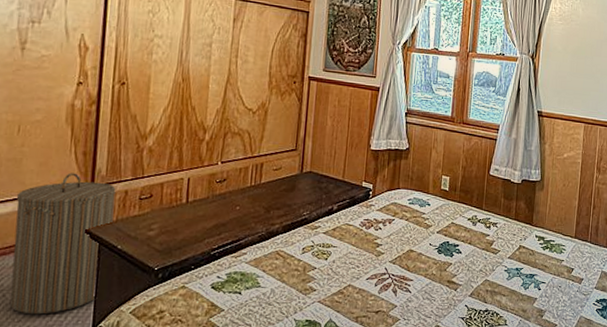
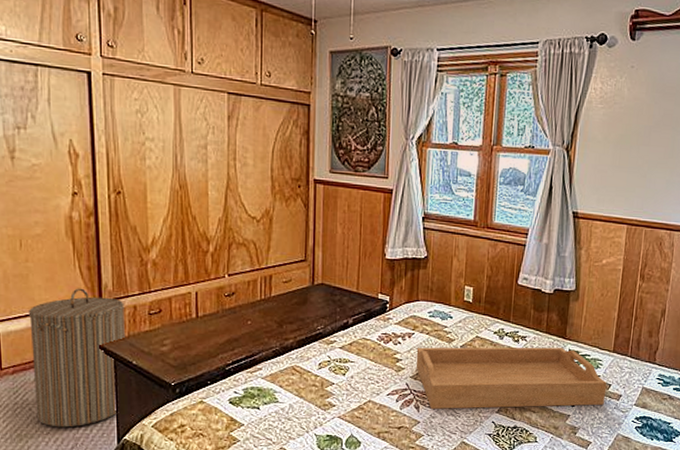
serving tray: none [394,232,570,293] -> present [415,347,607,409]

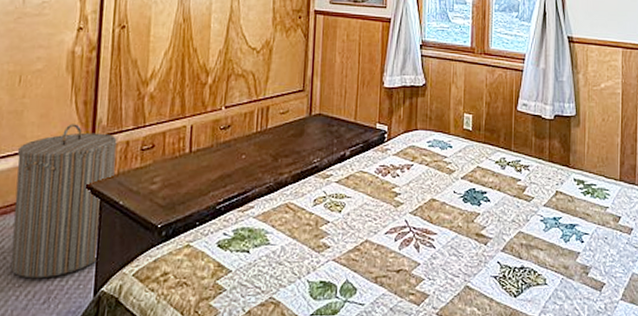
serving tray: present [415,347,607,409] -> none [415,177,617,248]

